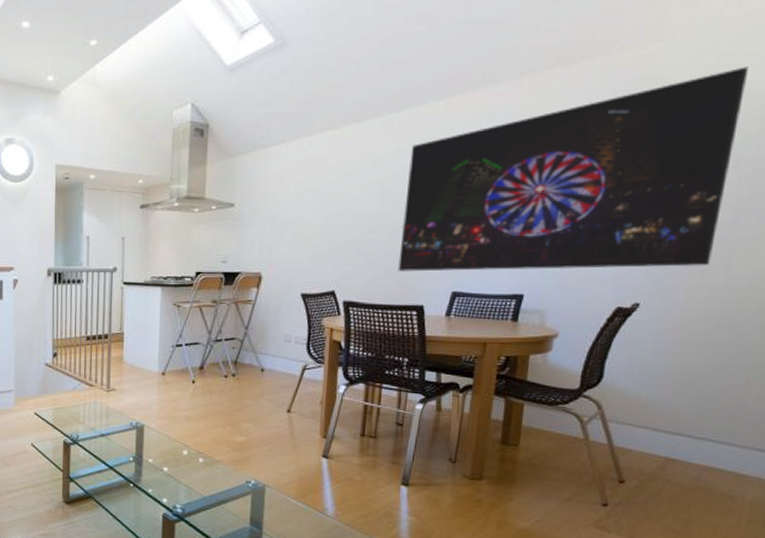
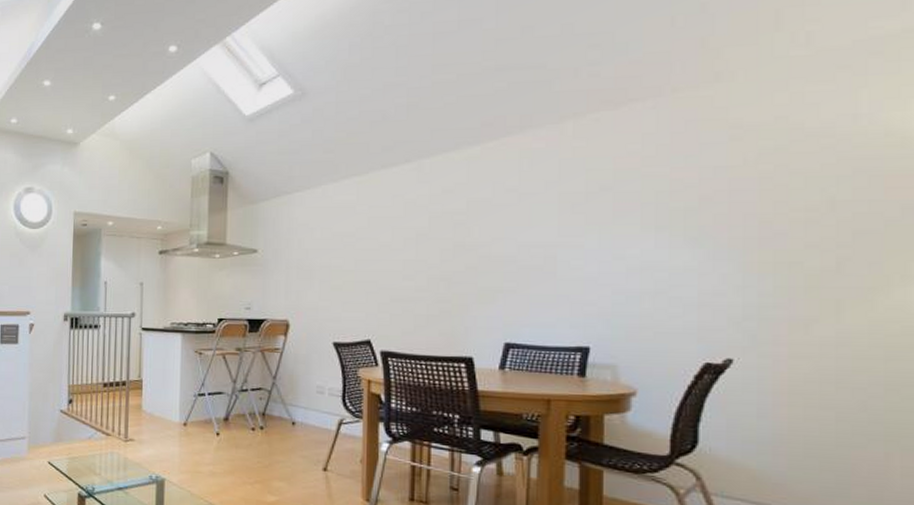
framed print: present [398,66,750,272] -> none [440,105,830,321]

